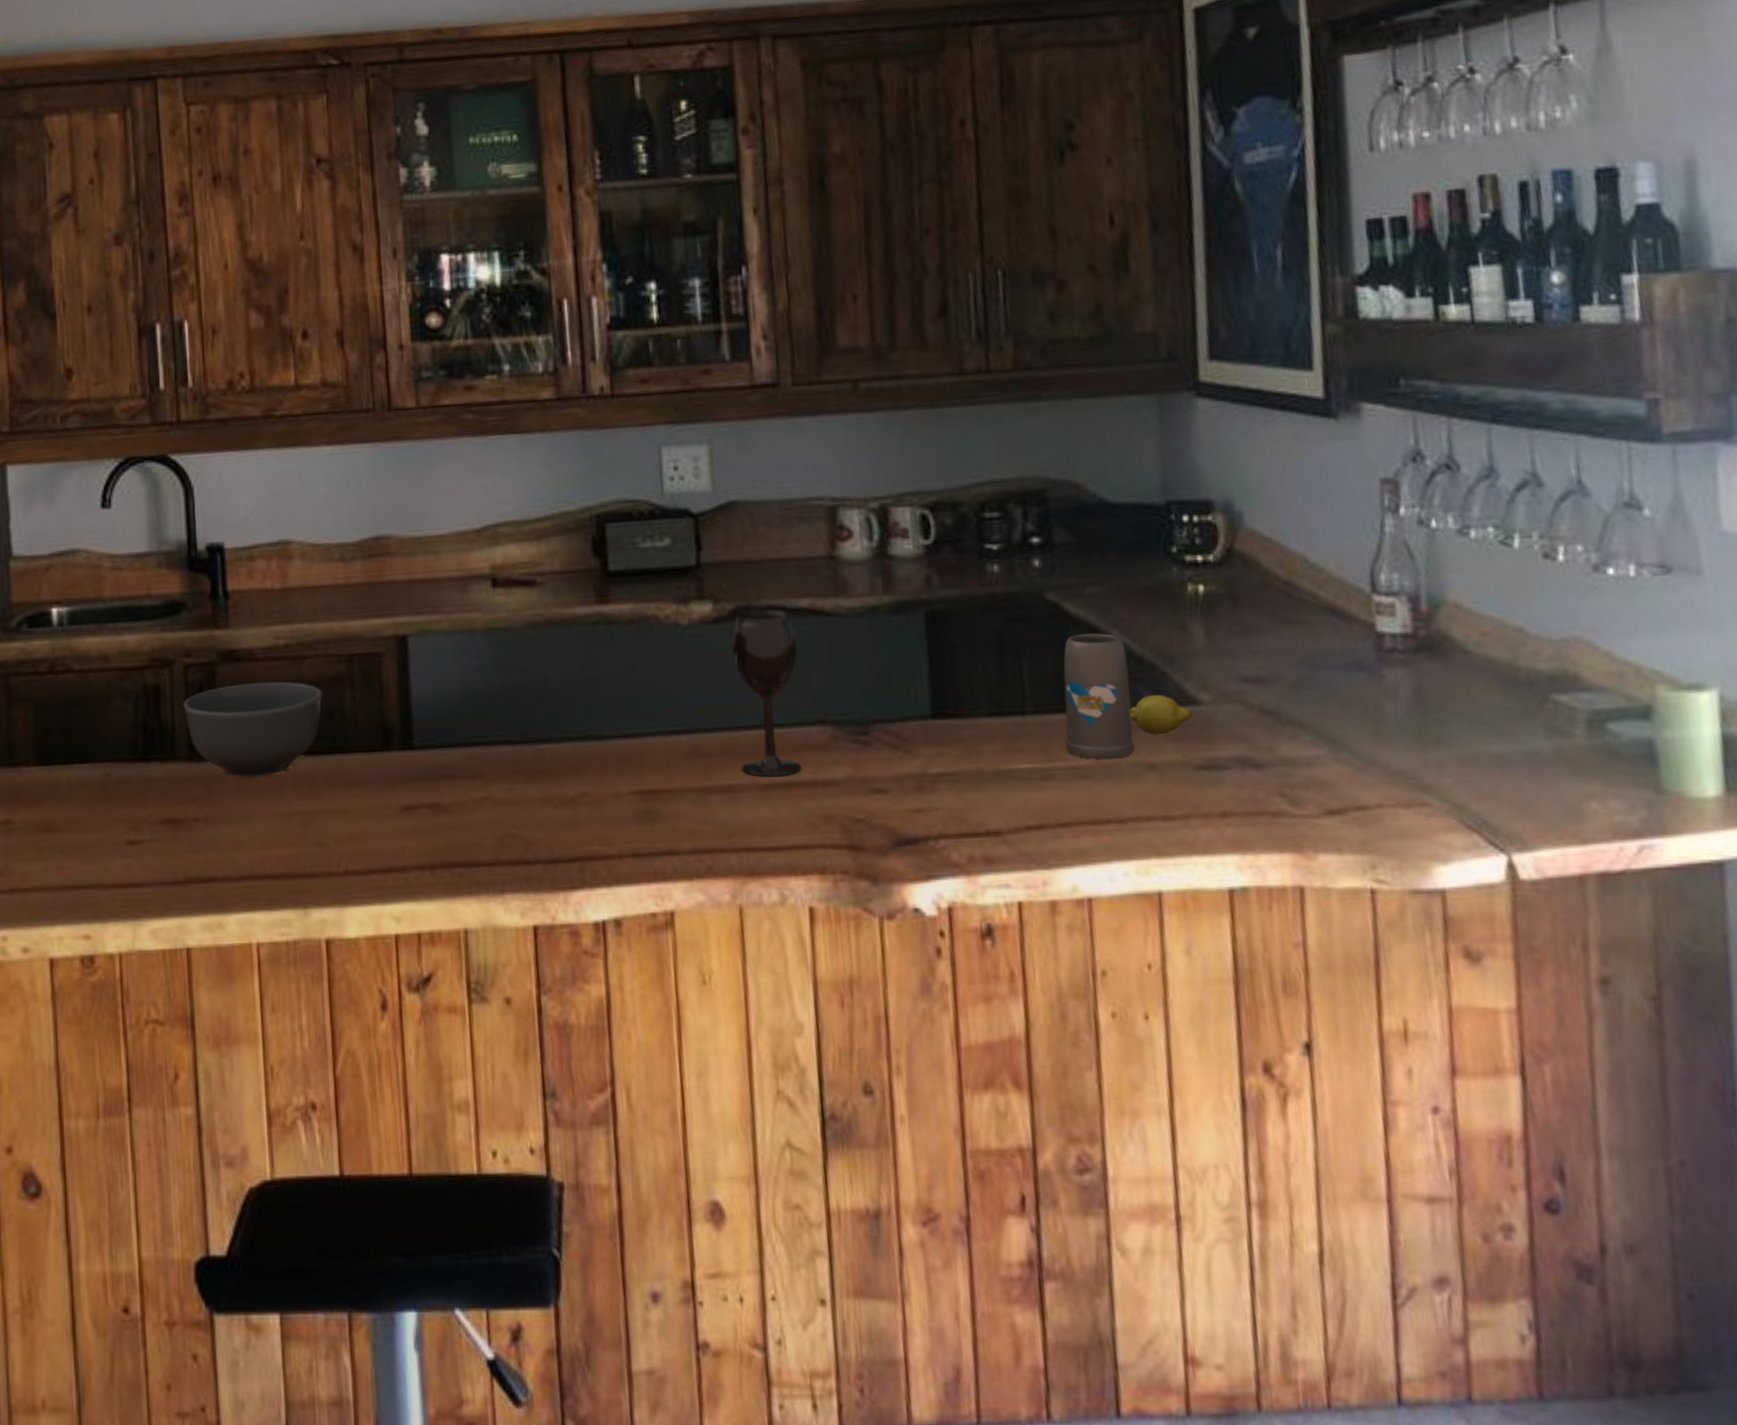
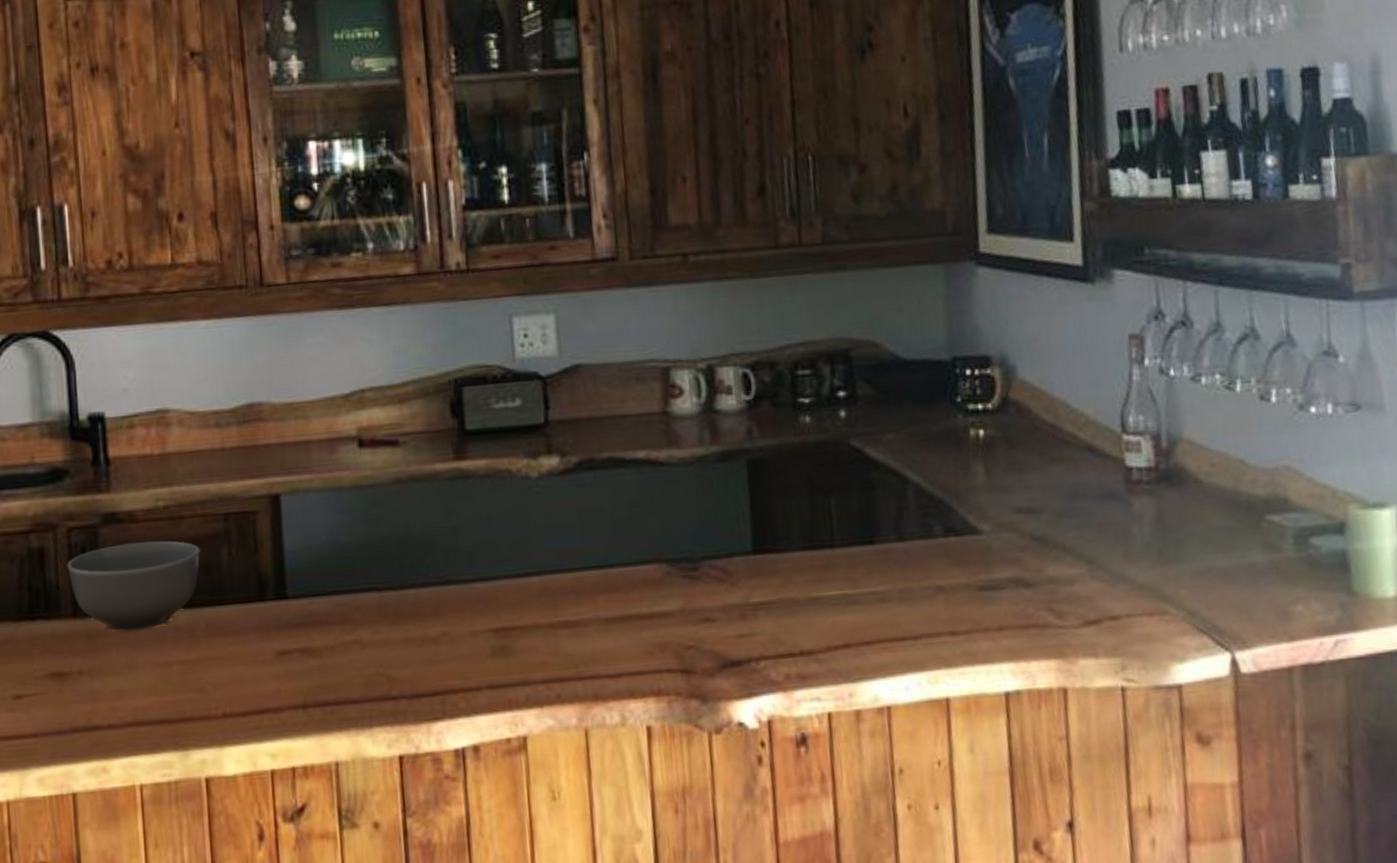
wine glass: present [731,609,802,777] -> none [576,461,640,611]
beer mug: present [1063,633,1135,760] -> none [865,474,927,585]
lemon: present [1129,695,1193,735] -> none [921,526,975,562]

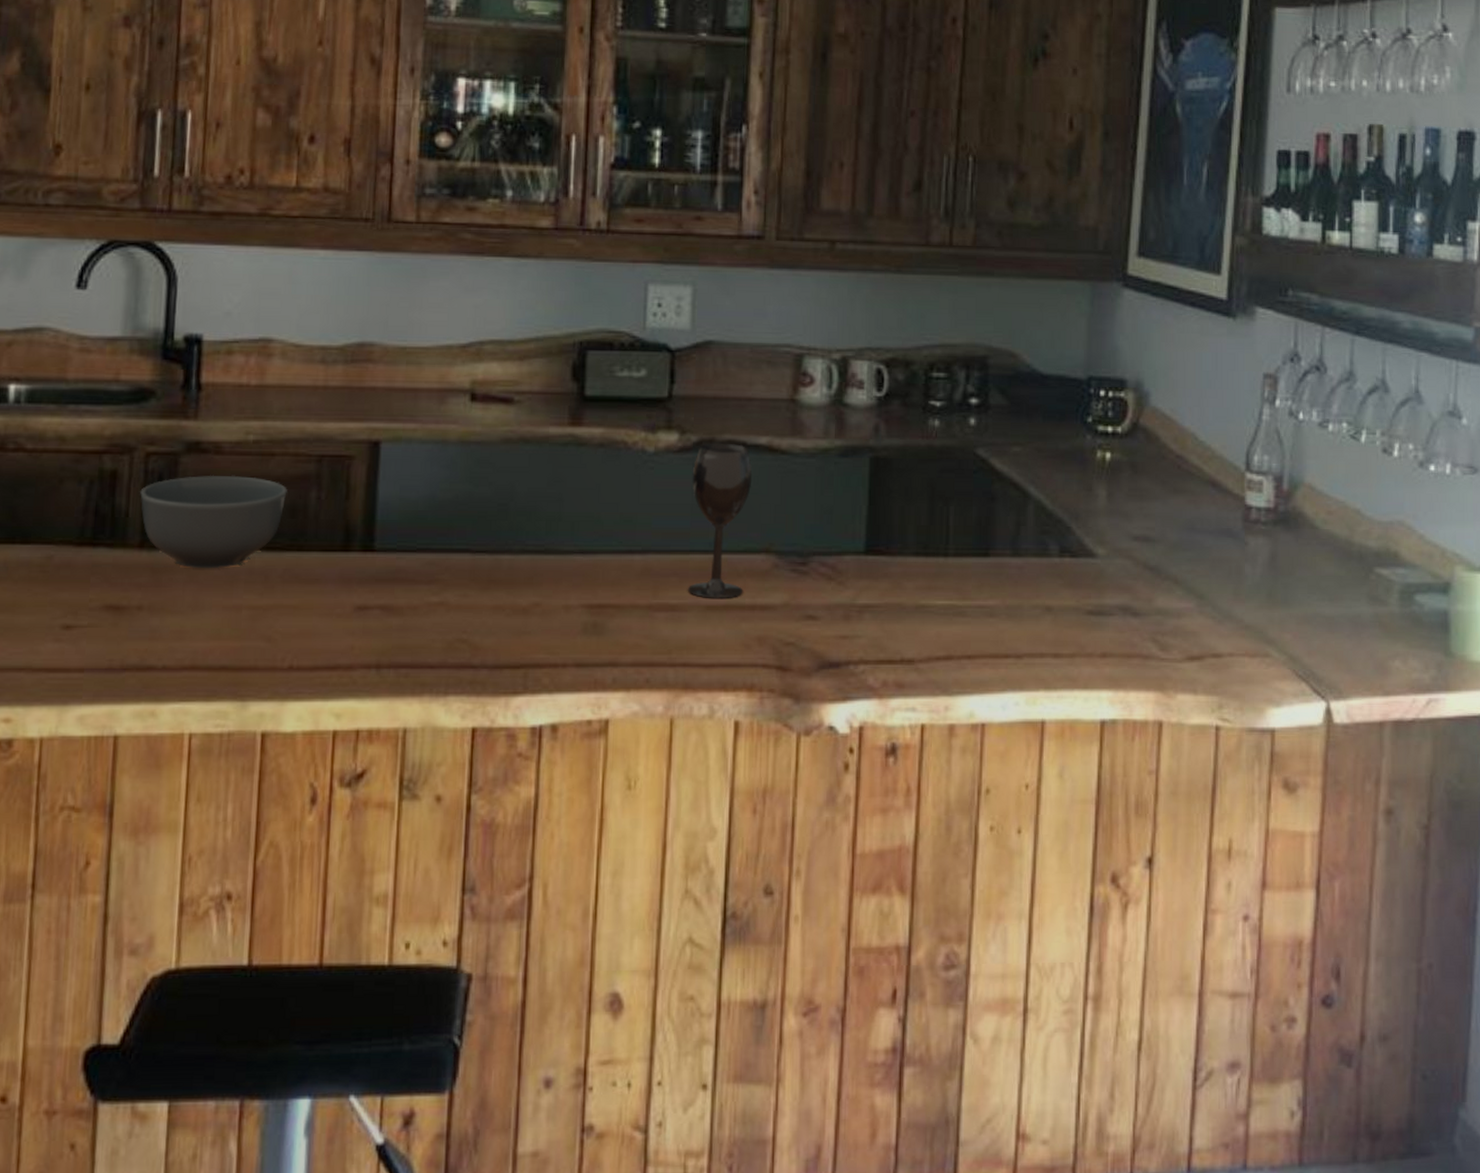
wine glass: none [576,461,640,611] -> present [687,443,753,598]

